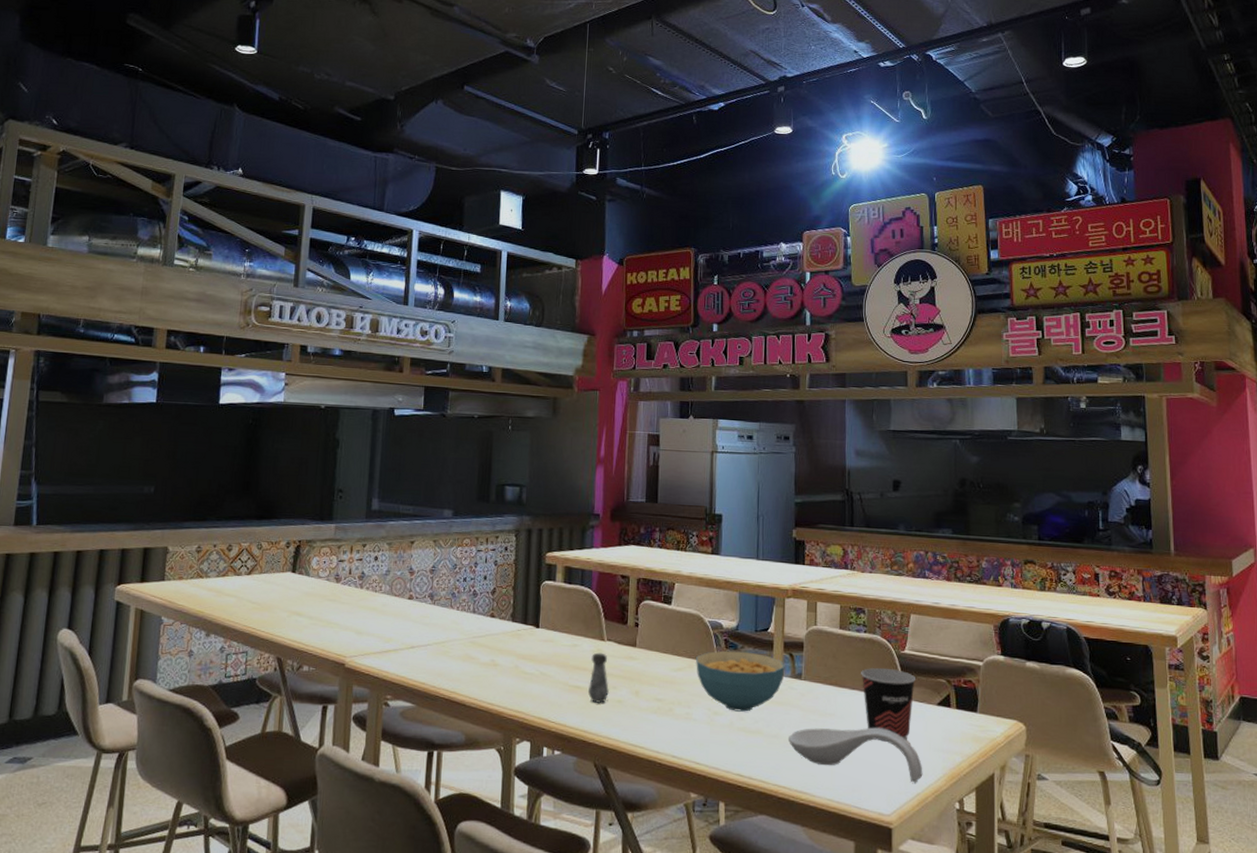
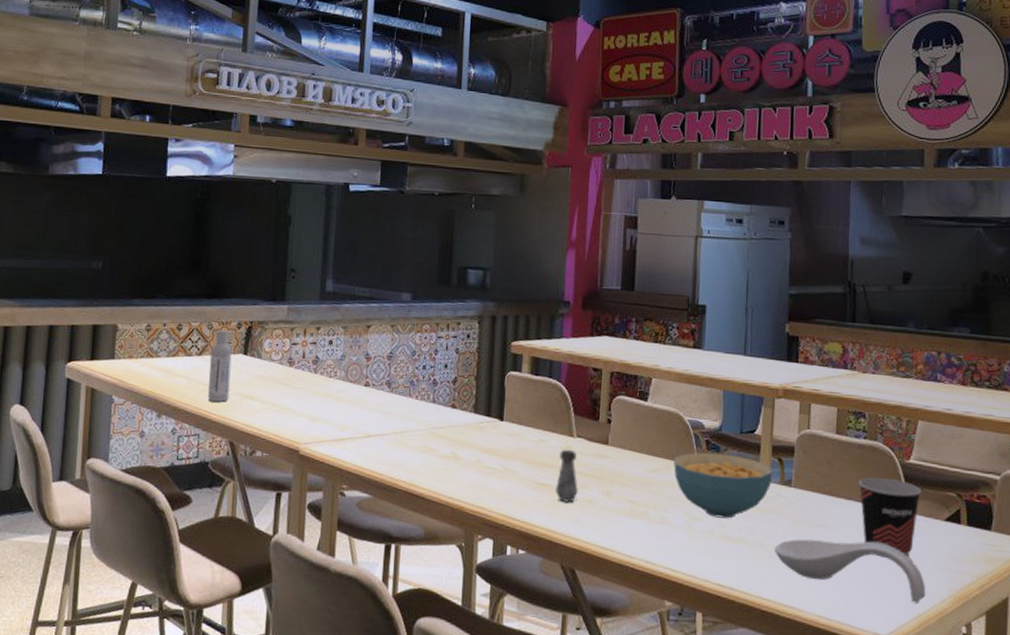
bottle: none [256,549,281,619] -> present [208,329,232,402]

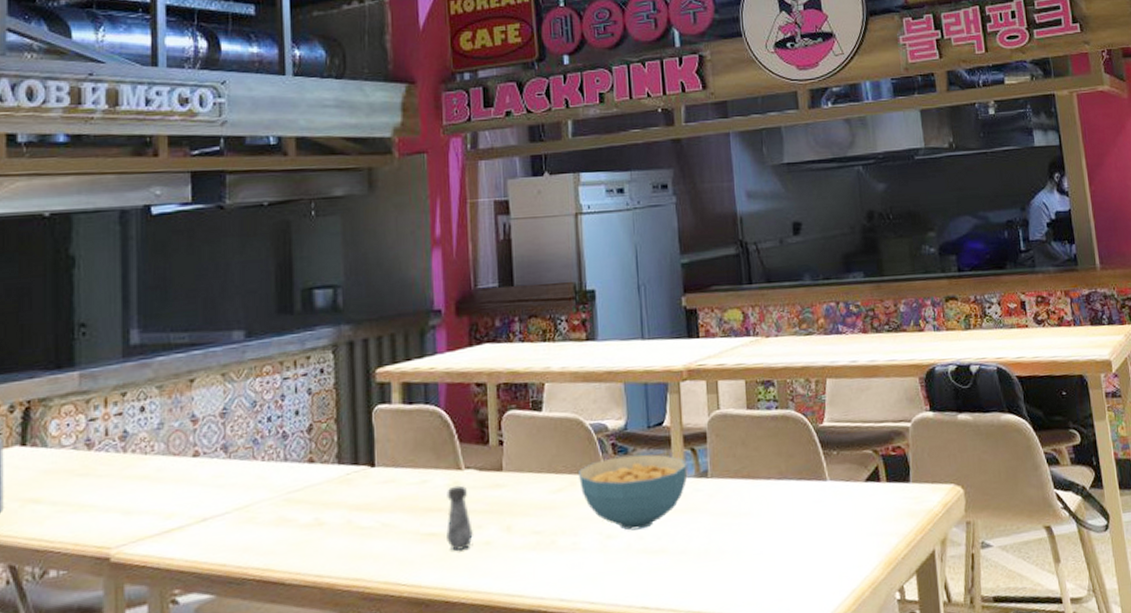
spoon rest: present [775,539,926,603] -> none [699,519,857,579]
cup: present [859,477,922,557] -> none [776,447,840,536]

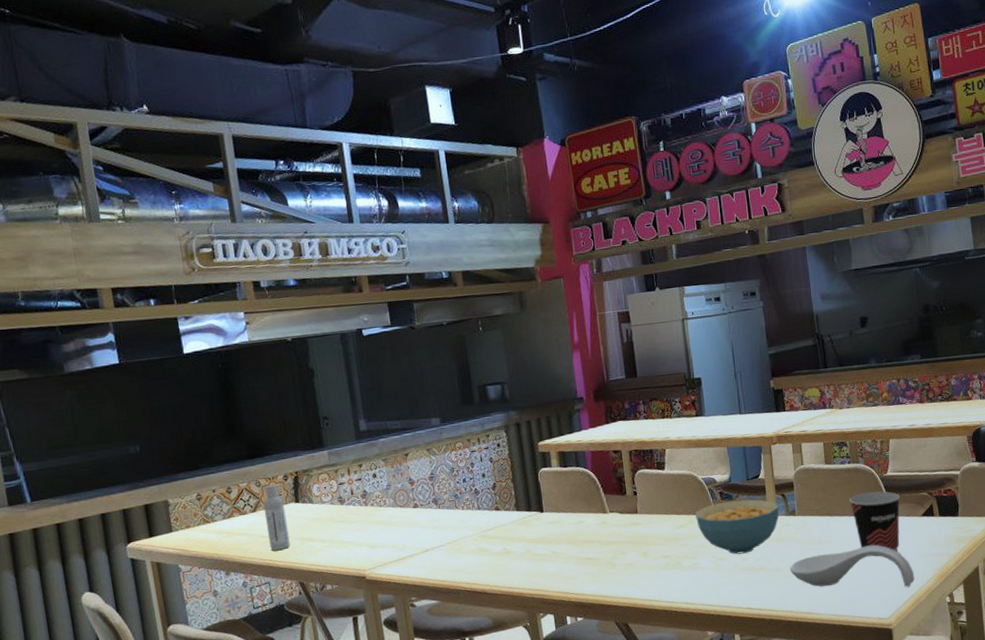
salt shaker: present [446,485,474,551] -> none [597,524,620,570]
spoon rest: none [699,519,857,579] -> present [790,545,915,587]
cup: none [776,447,840,536] -> present [849,491,901,557]

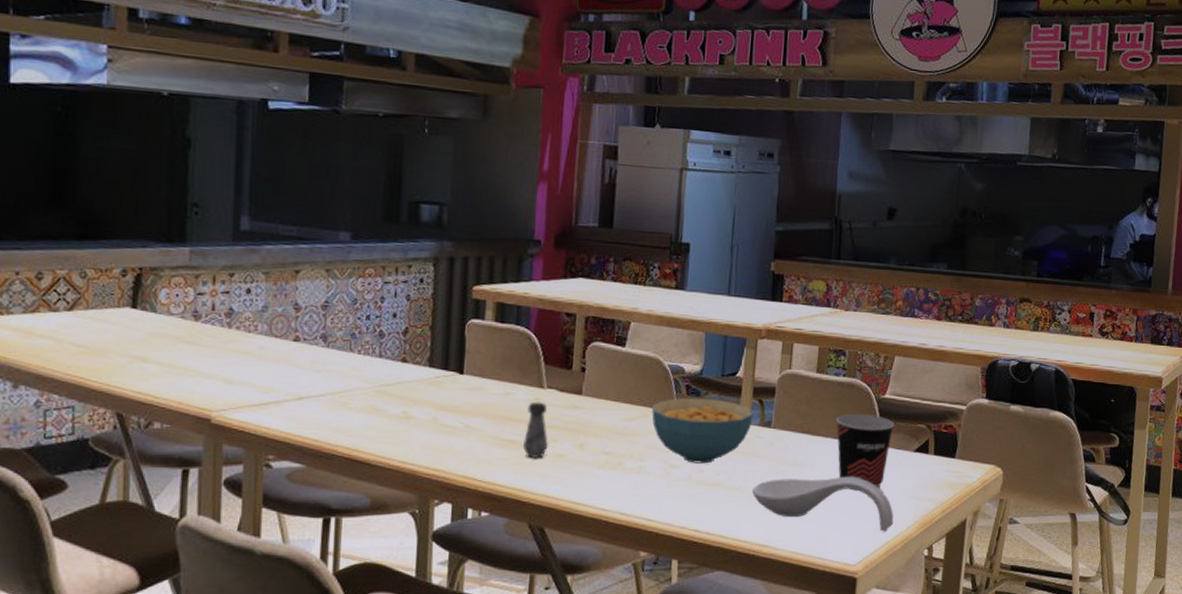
bottle: present [263,484,290,551] -> none [84,278,116,366]
salt shaker: none [597,524,620,570] -> present [523,401,549,459]

